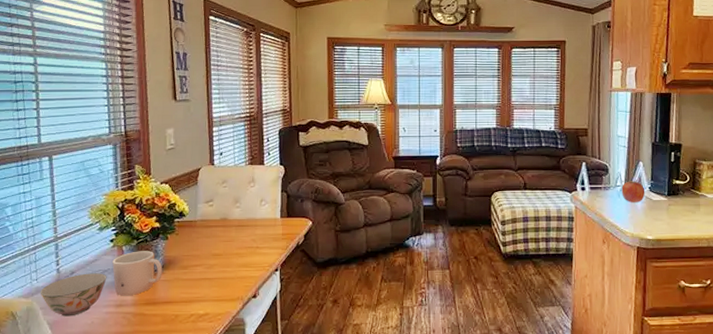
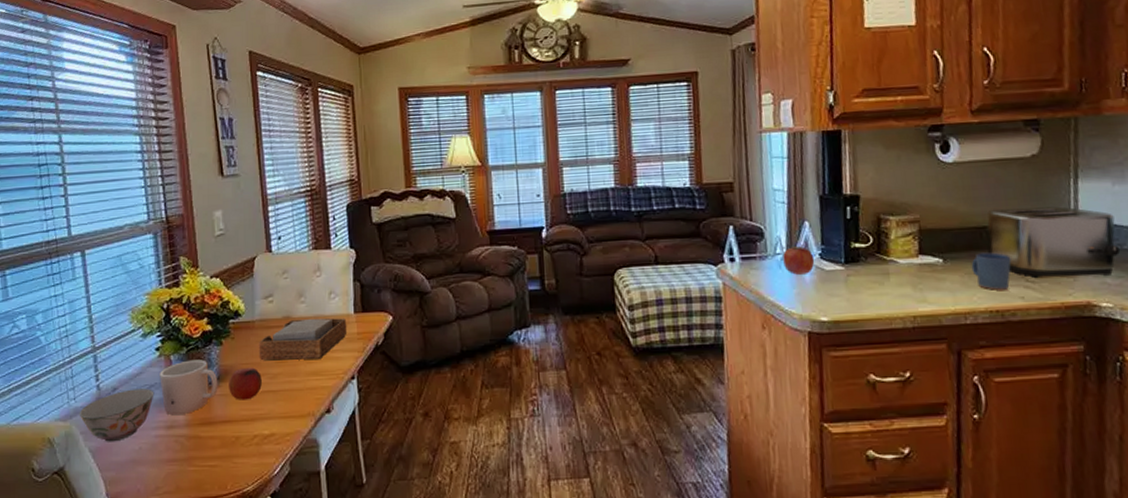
fruit: none [171,259,200,285] -> present [229,367,262,400]
napkin holder: none [198,220,274,254] -> present [258,318,348,361]

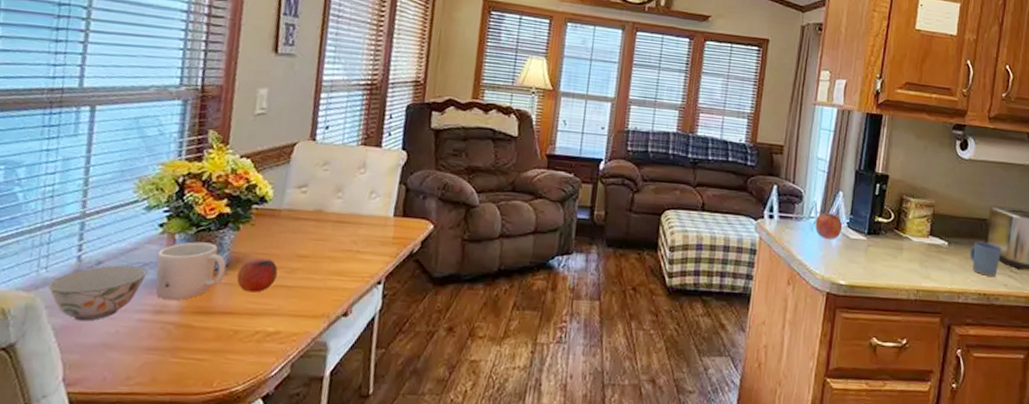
napkin holder: present [258,318,348,361] -> none [278,213,384,259]

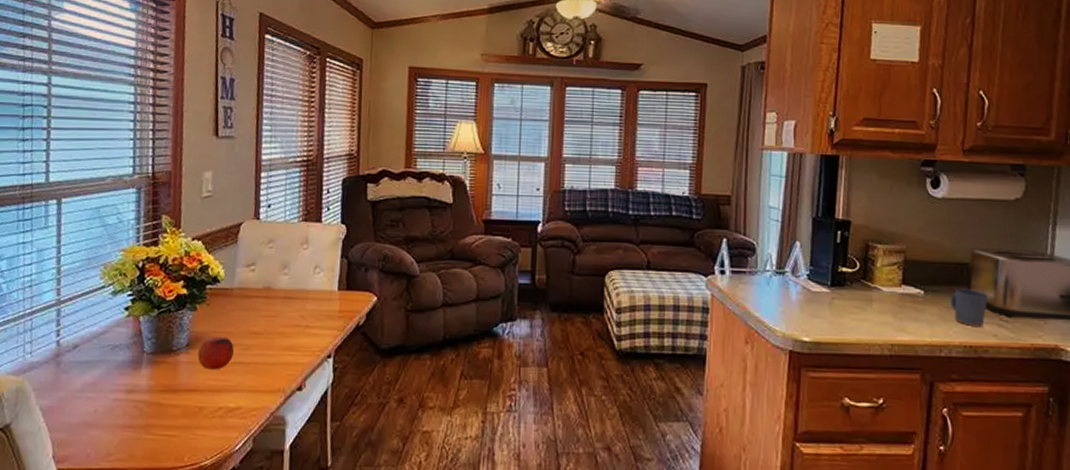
soup bowl: present [47,265,148,322] -> none [33,348,118,402]
mug: present [155,241,227,301] -> none [125,323,188,380]
fruit: present [815,212,843,241] -> none [772,264,802,295]

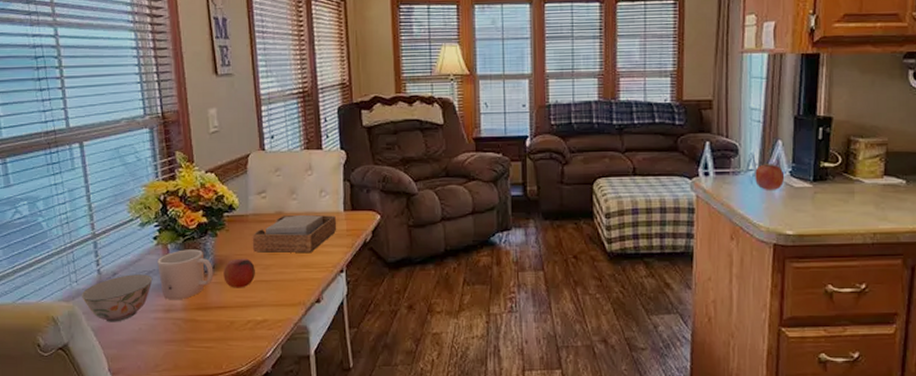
soup bowl: none [33,348,118,402] -> present [81,274,153,322]
mug: none [125,323,188,380] -> present [157,249,214,300]
napkin holder: none [233,290,330,334] -> present [252,214,337,253]
fruit: none [772,264,802,295] -> present [755,162,785,191]

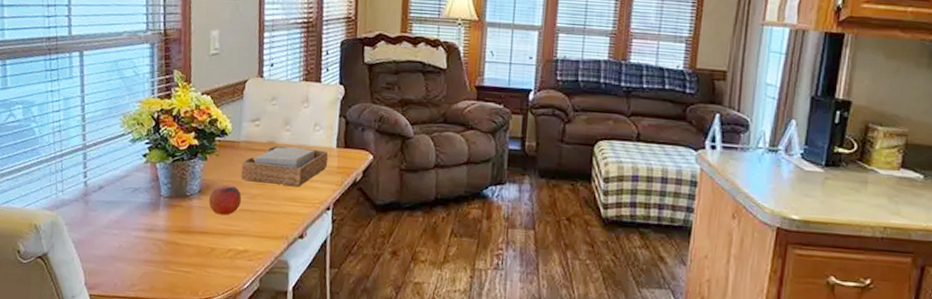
soup bowl: present [81,274,153,322] -> none [65,189,138,237]
mug: present [157,249,214,300] -> none [144,170,200,221]
fruit: present [755,162,785,191] -> none [764,142,796,173]

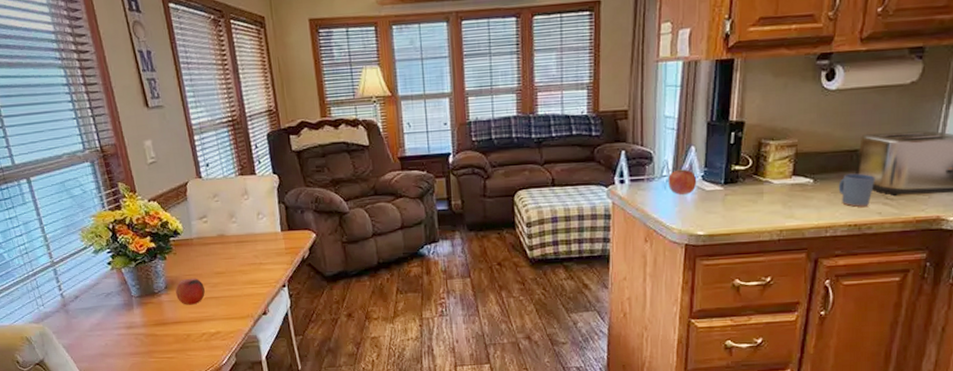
napkin holder: present [240,145,329,186] -> none [198,235,276,273]
fruit: none [764,142,796,173] -> present [668,168,697,196]

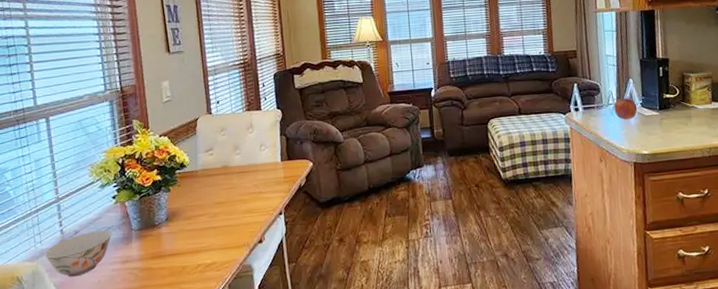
soup bowl: none [49,296,112,340] -> present [44,230,112,277]
fruit: present [175,278,205,305] -> none [176,209,204,237]

